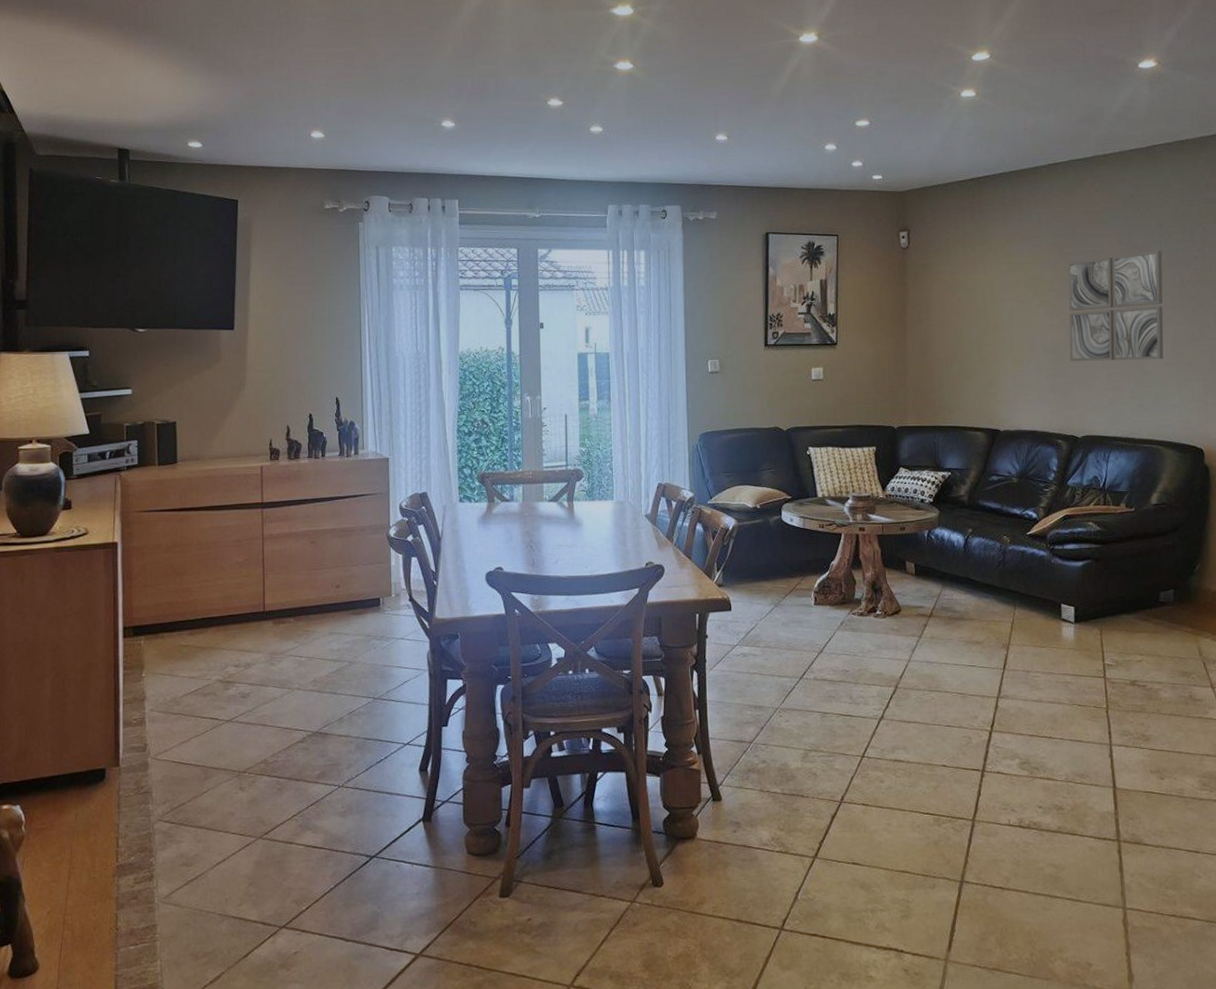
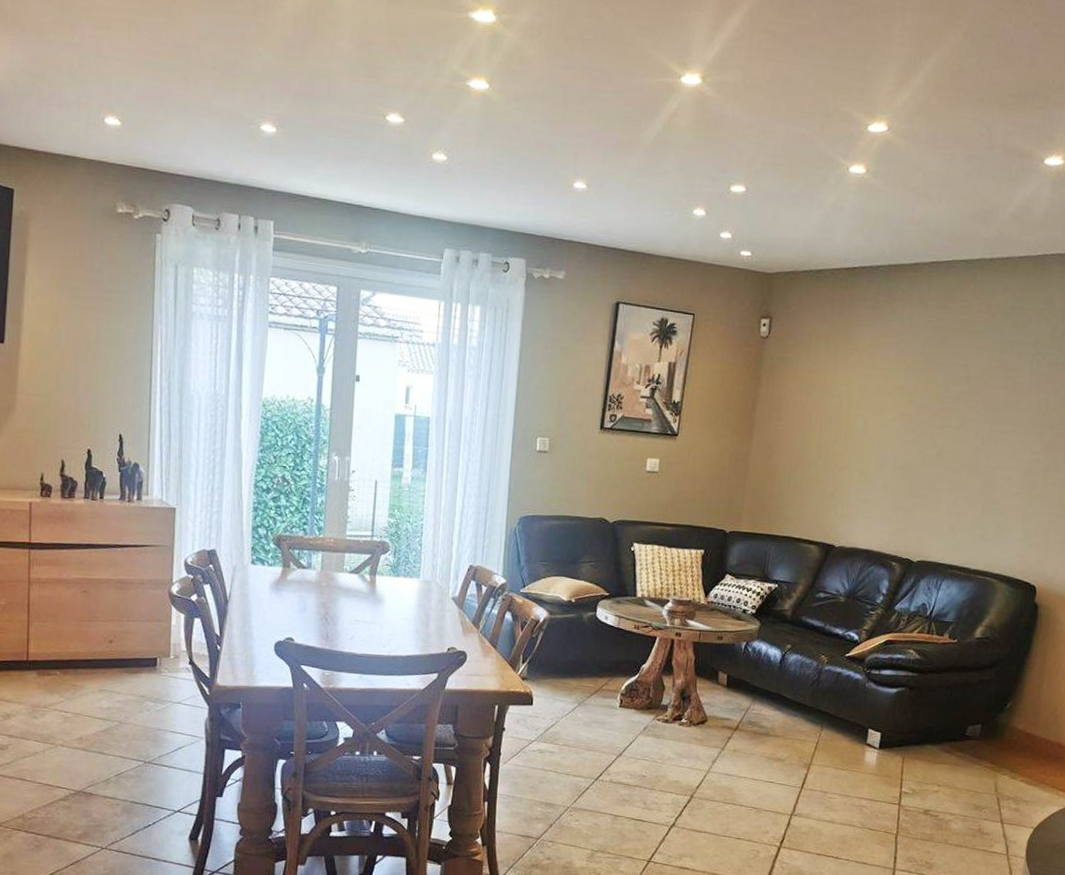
wall art: present [1068,250,1164,362] -> none [918,371,1032,489]

